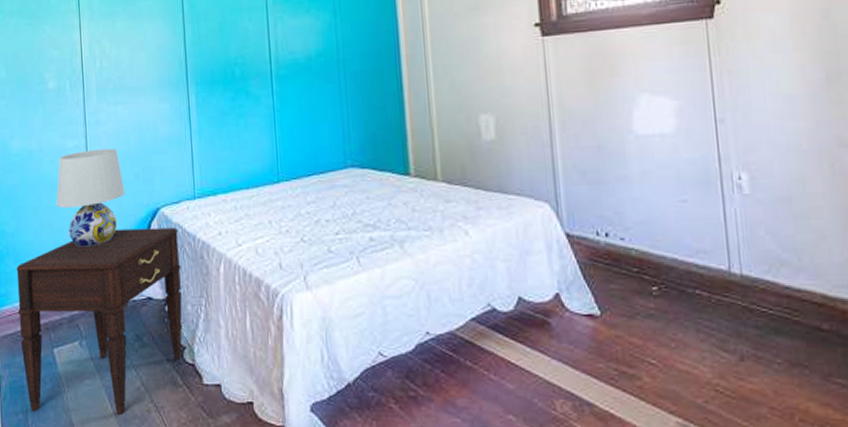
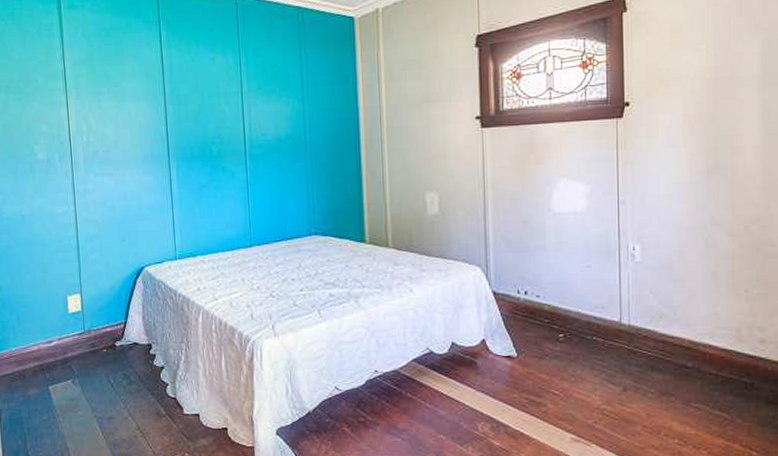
nightstand: present [16,227,183,416] -> none [12,284,165,441]
table lamp: present [56,148,125,247] -> none [48,214,112,300]

